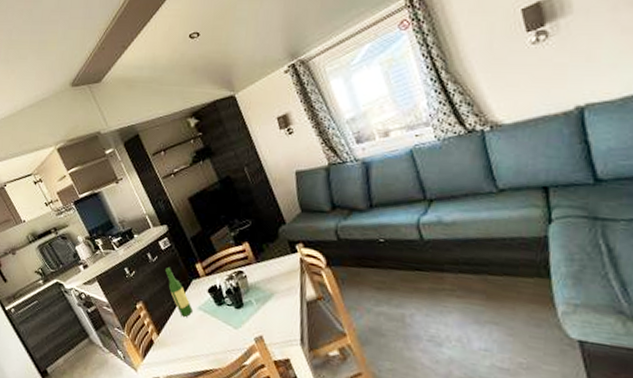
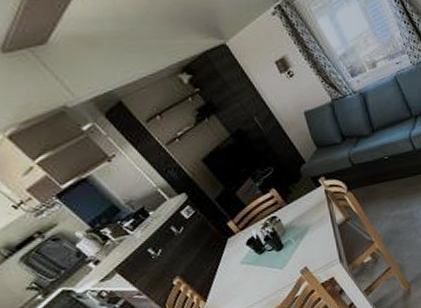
wine bottle: present [165,267,193,318] -> none [196,234,236,277]

